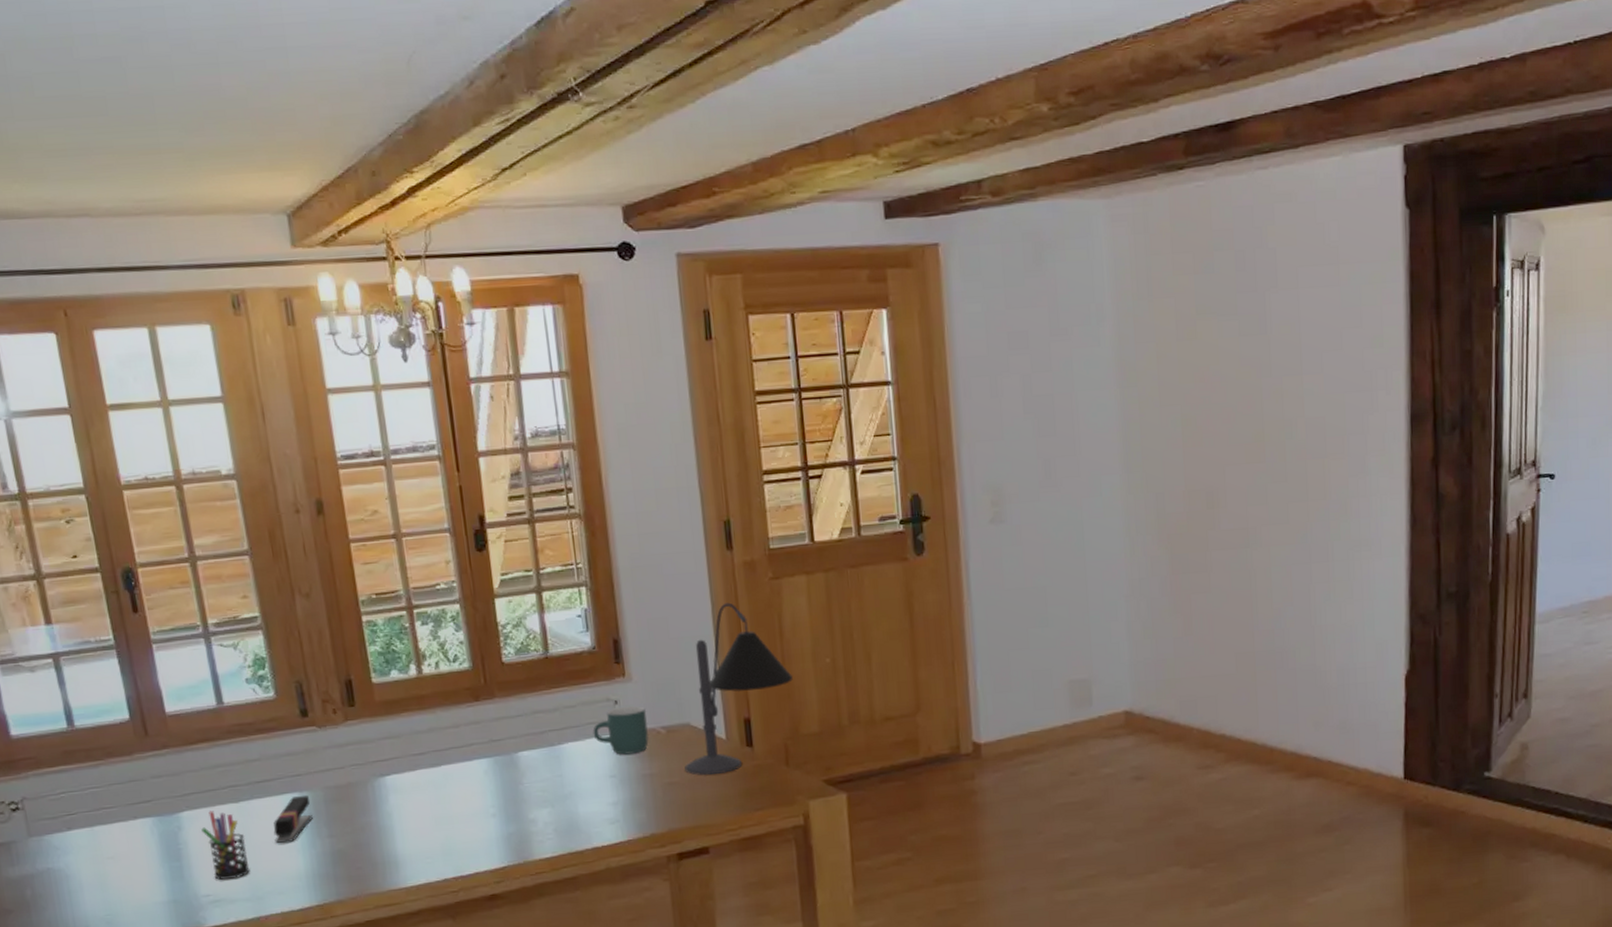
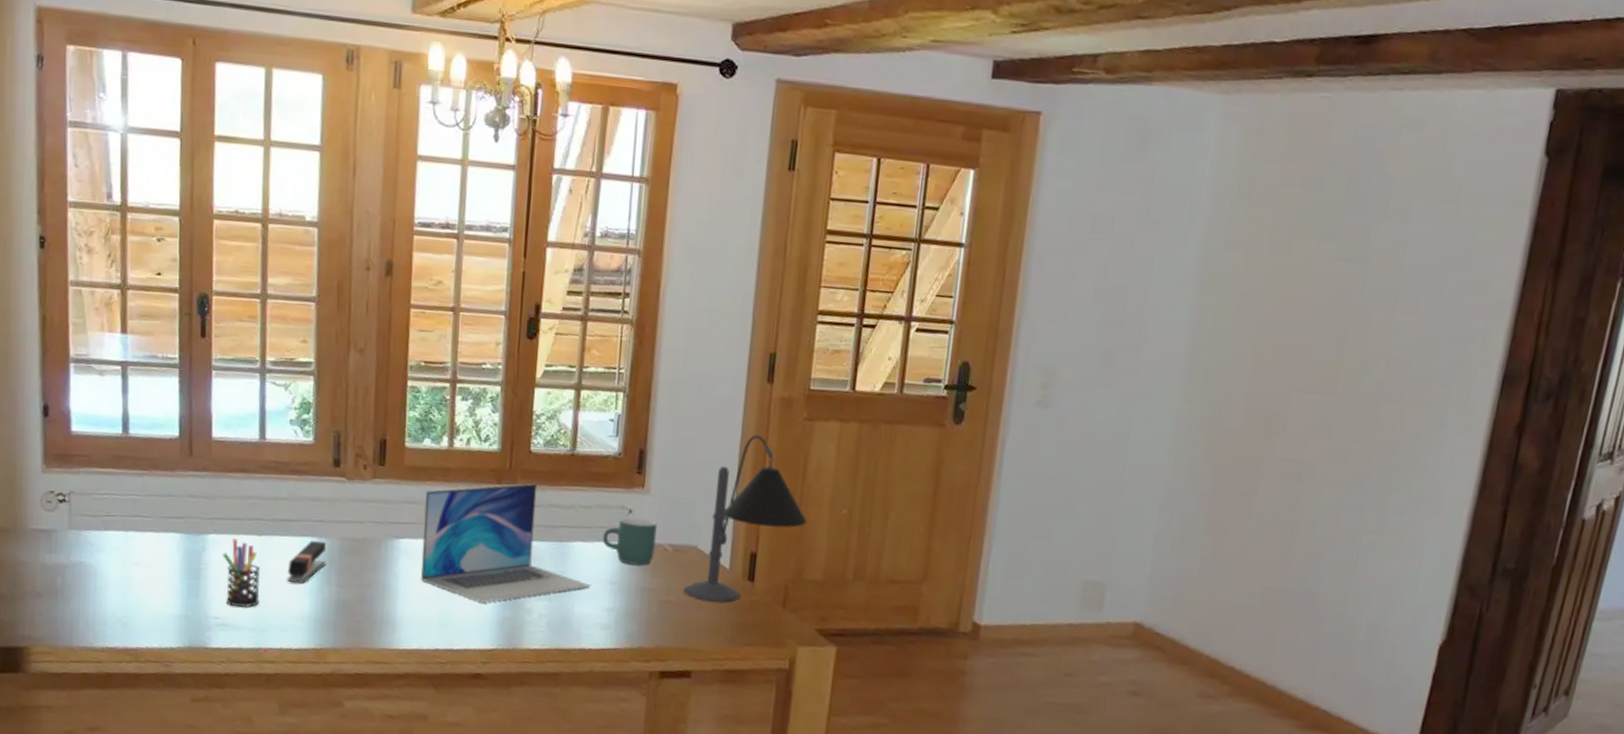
laptop: none [403,693,592,823] -> present [420,483,592,603]

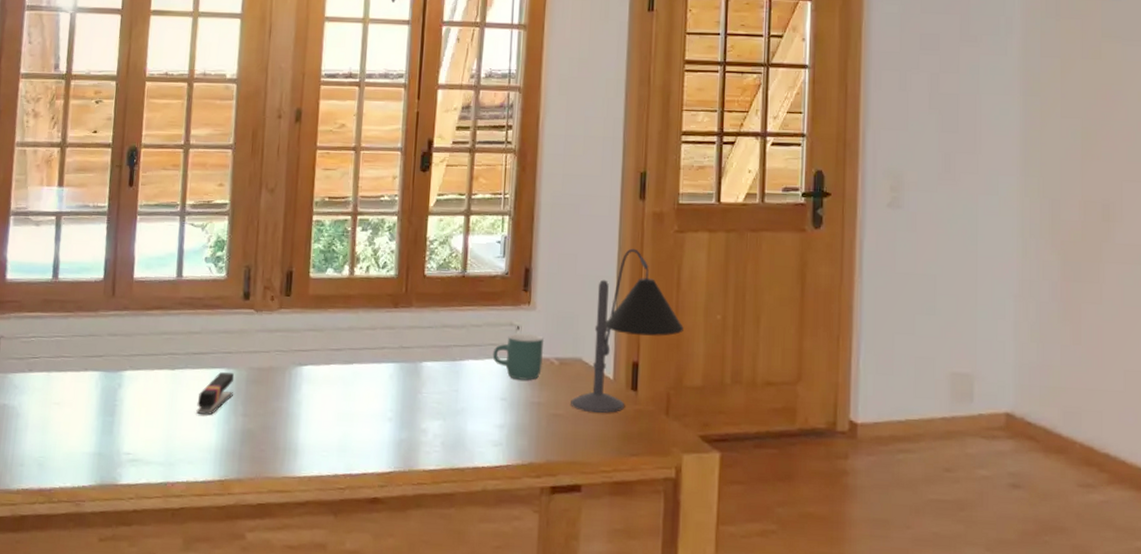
pen holder: present [223,538,261,608] -> none [137,374,172,442]
laptop: present [420,483,592,603] -> none [321,305,483,426]

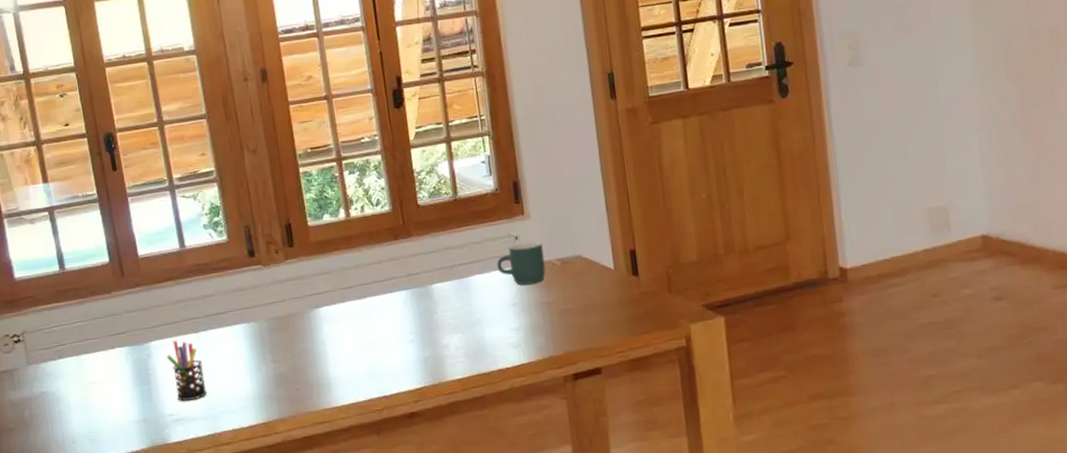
pen holder: none [137,374,172,442] -> present [167,340,207,401]
stapler: present [196,372,235,415] -> none [226,326,259,368]
desk lamp: present [571,248,684,413] -> none [578,146,673,303]

